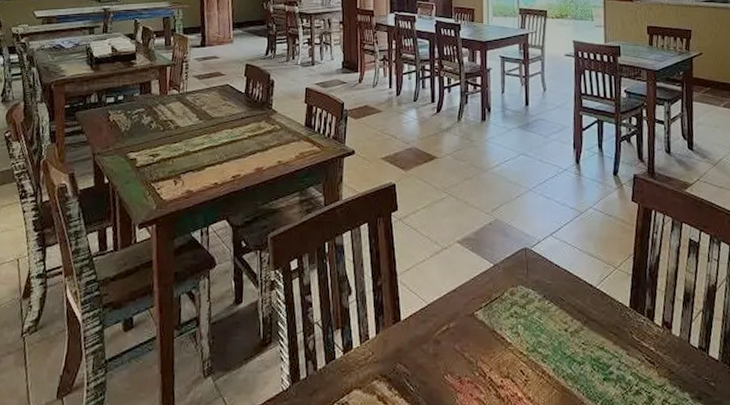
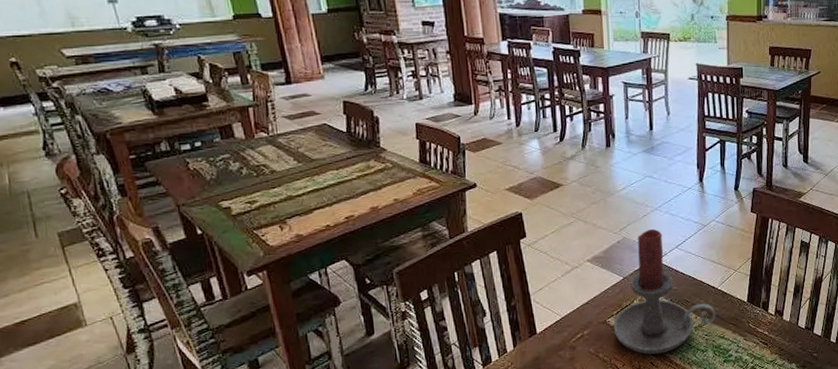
candle holder: none [481,211,595,361] -> present [613,228,716,355]

